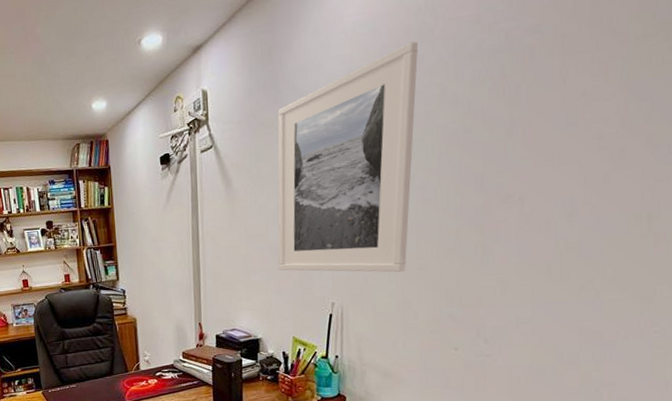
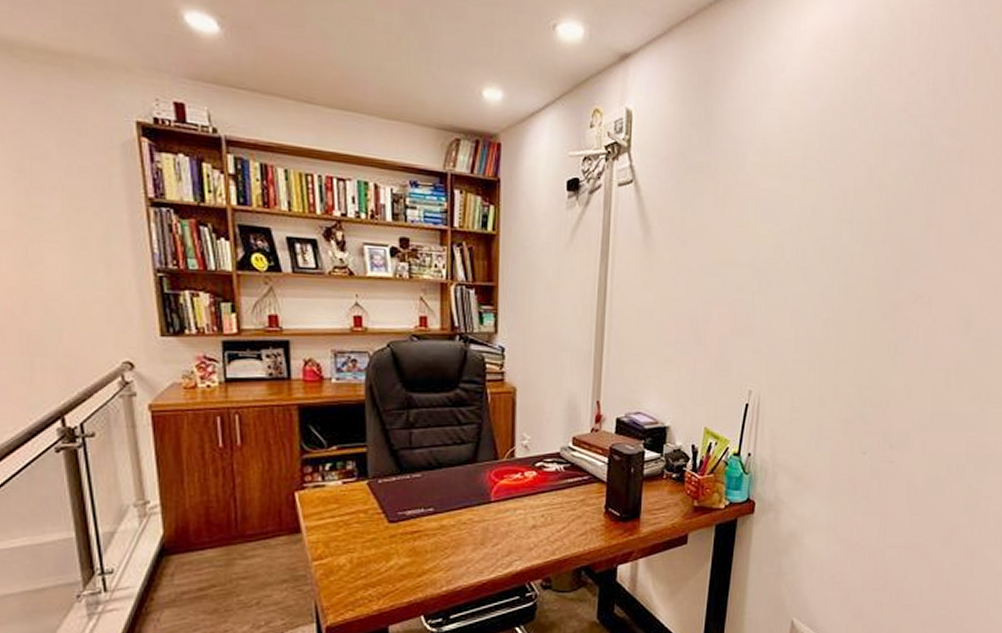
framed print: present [277,41,419,273] -> none [696,114,854,363]

